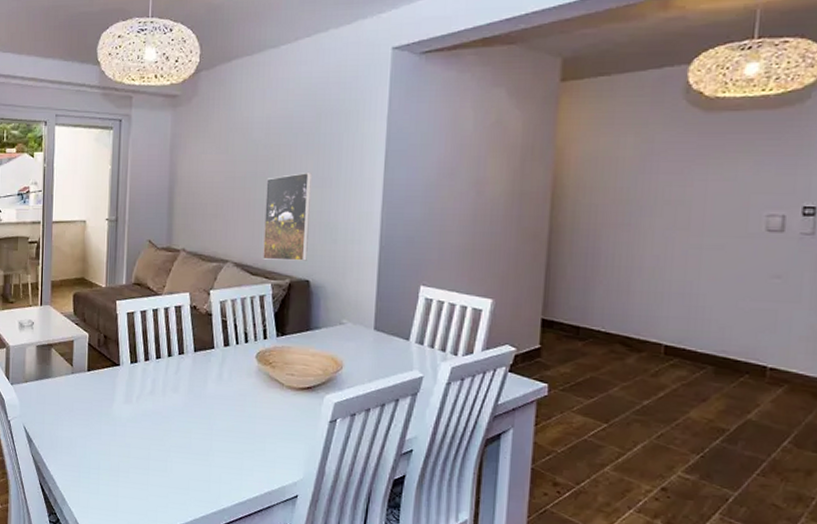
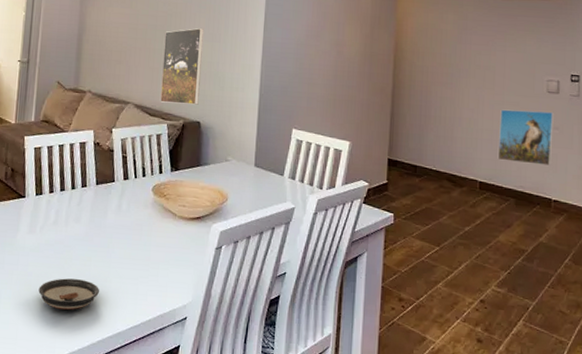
saucer: none [137,450,201,484] -> present [38,278,99,310]
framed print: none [690,254,775,324] -> present [497,109,554,165]

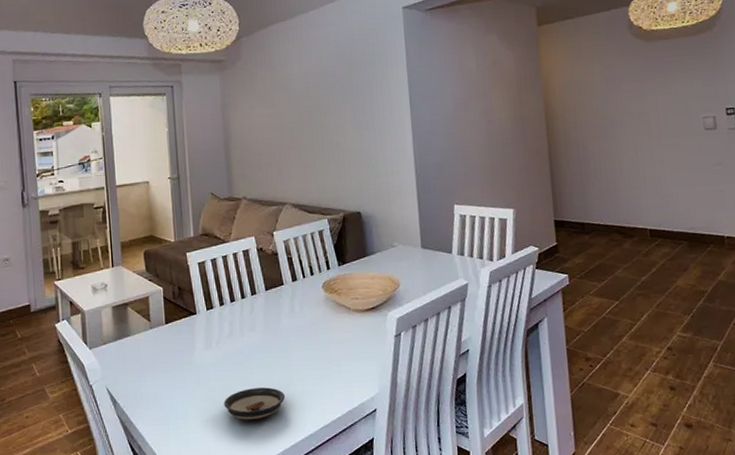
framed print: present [160,27,204,105] -> none [311,117,356,198]
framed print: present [497,109,554,165] -> none [660,148,719,205]

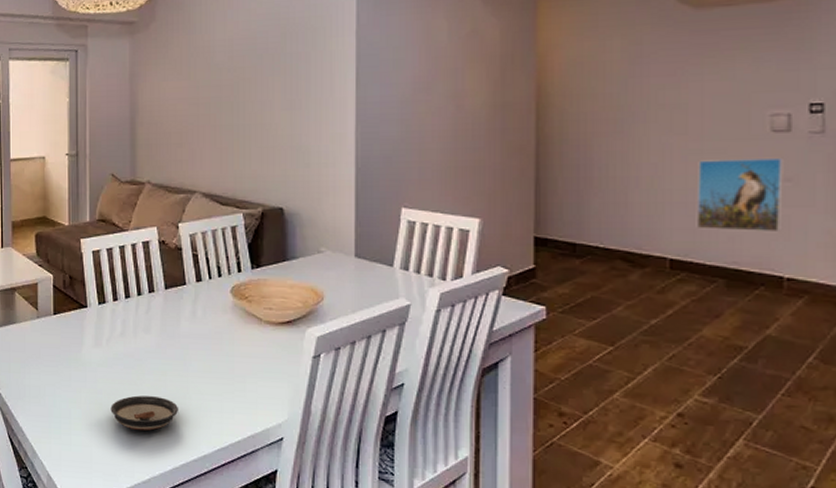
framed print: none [660,148,719,205] -> present [696,157,783,231]

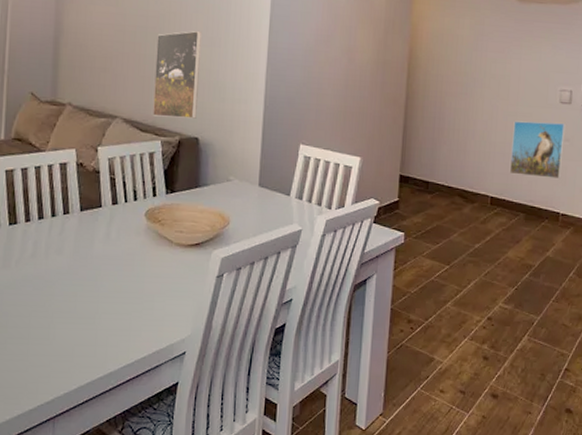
saucer: present [110,395,178,431] -> none [16,317,87,351]
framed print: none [232,94,279,188] -> present [153,30,201,119]

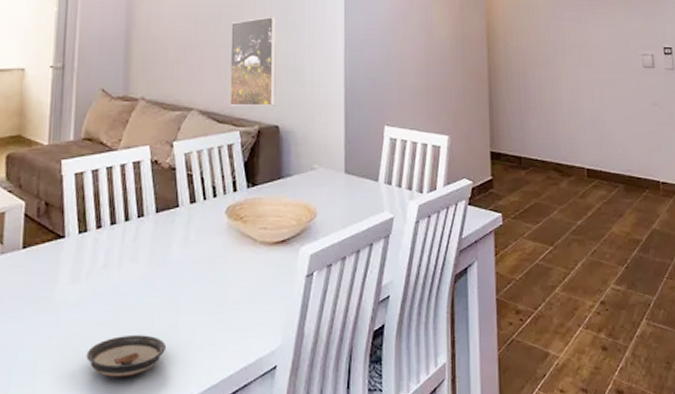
saucer: none [16,317,87,351] -> present [86,335,166,377]
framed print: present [509,121,566,179] -> none [600,87,655,145]

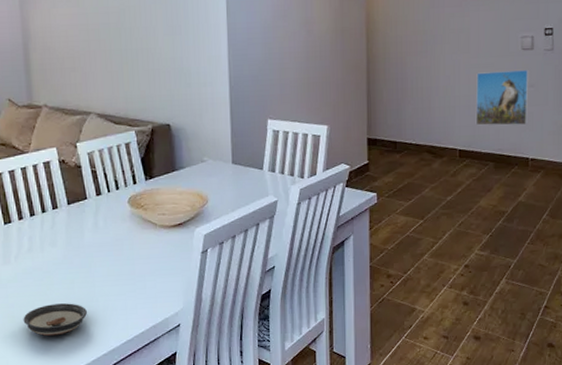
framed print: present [230,16,276,106] -> none [120,20,166,108]
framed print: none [600,87,655,145] -> present [475,69,529,126]

